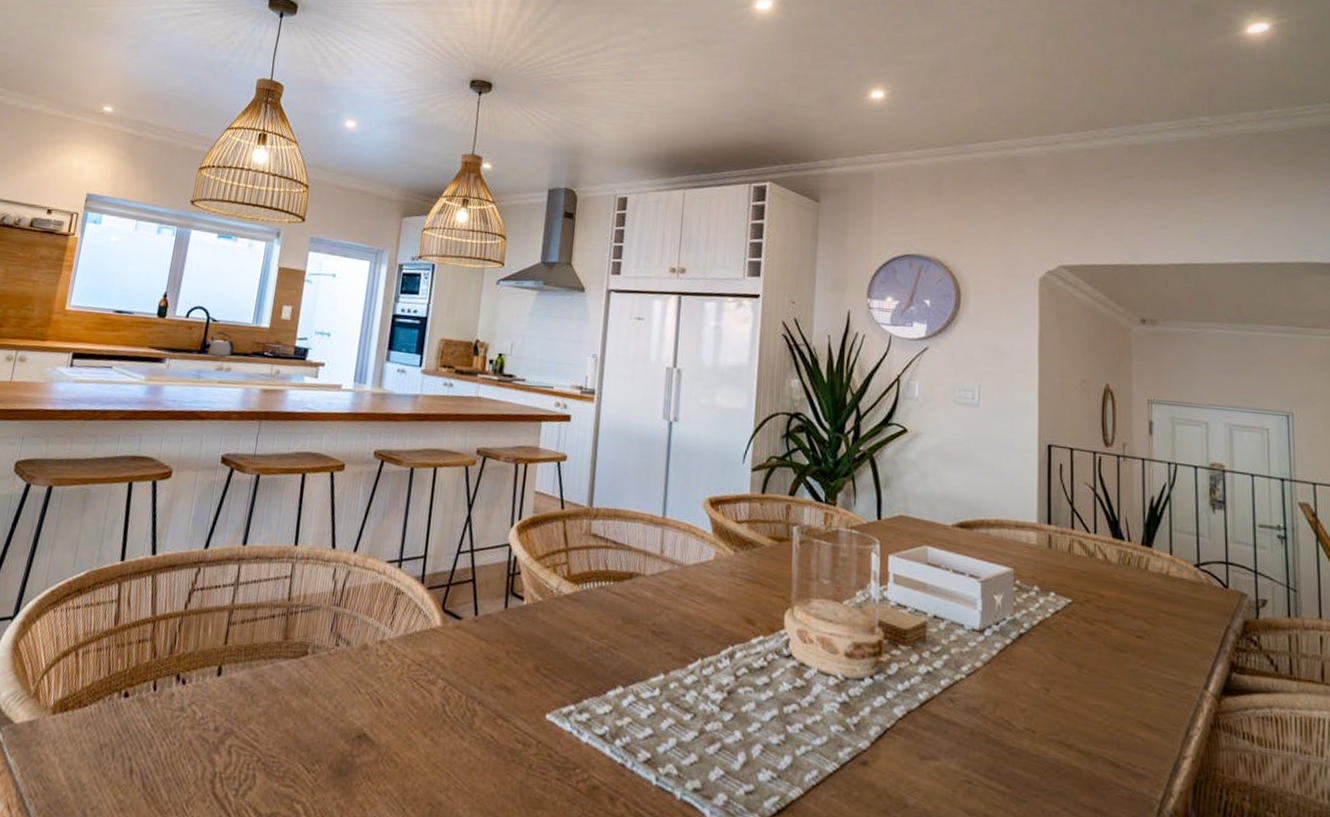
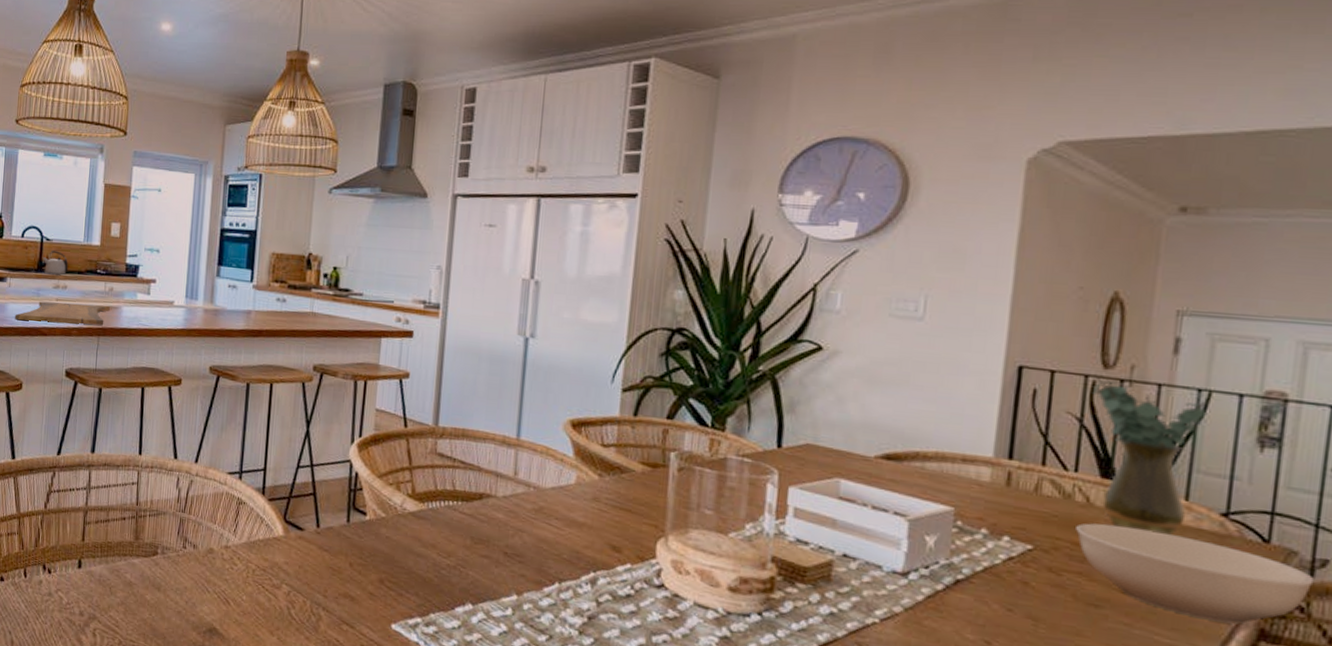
cutting board: none [170,383,275,410] -> present [15,301,110,326]
vase: none [1099,452,1176,586] -> present [1093,375,1207,536]
bowl: none [1100,577,1260,659] -> present [1075,523,1315,625]

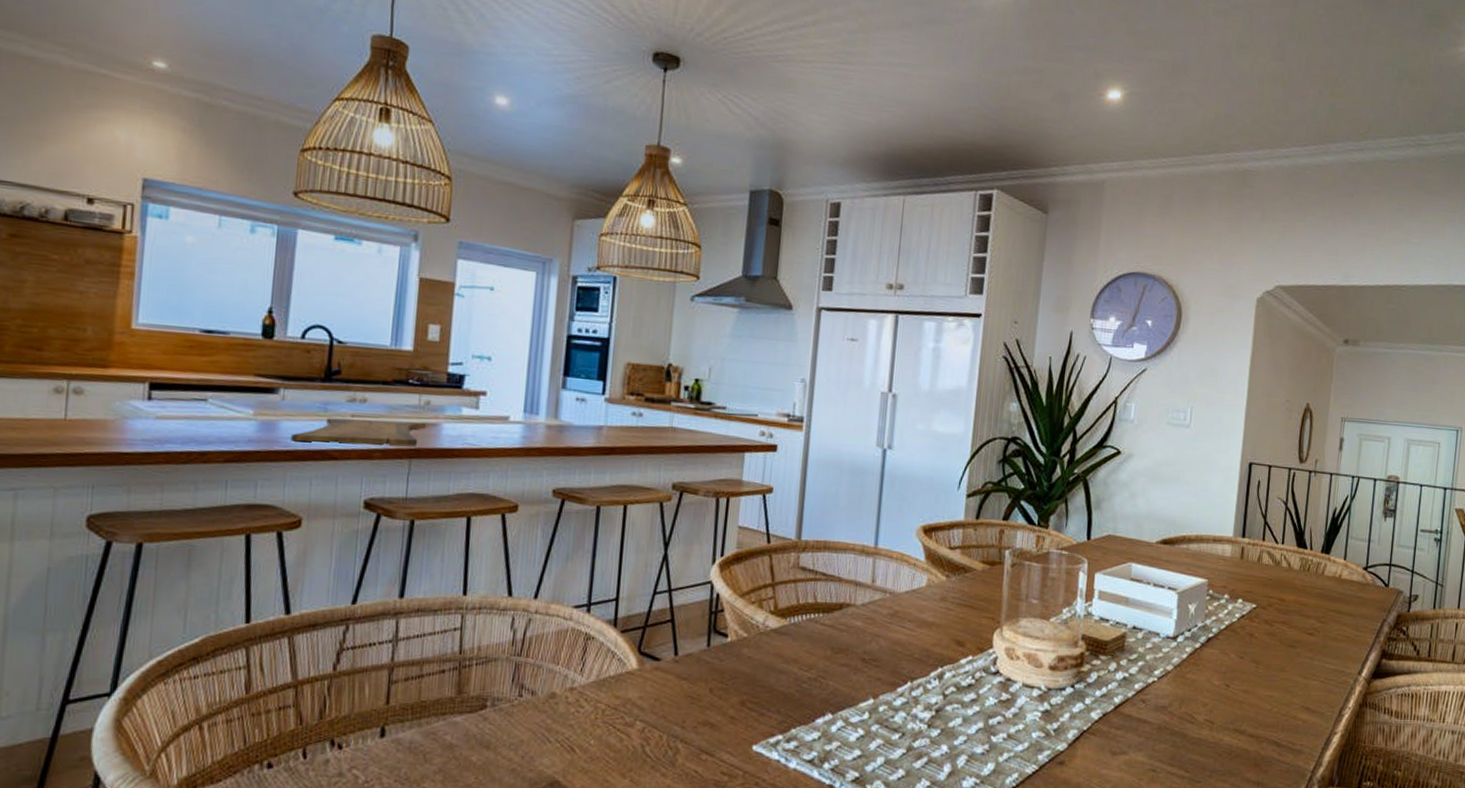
kettle: present [43,250,68,277] -> none [332,356,369,388]
bowl: present [1075,523,1315,625] -> none [1282,582,1411,649]
vase: present [1093,375,1207,536] -> none [1293,468,1357,588]

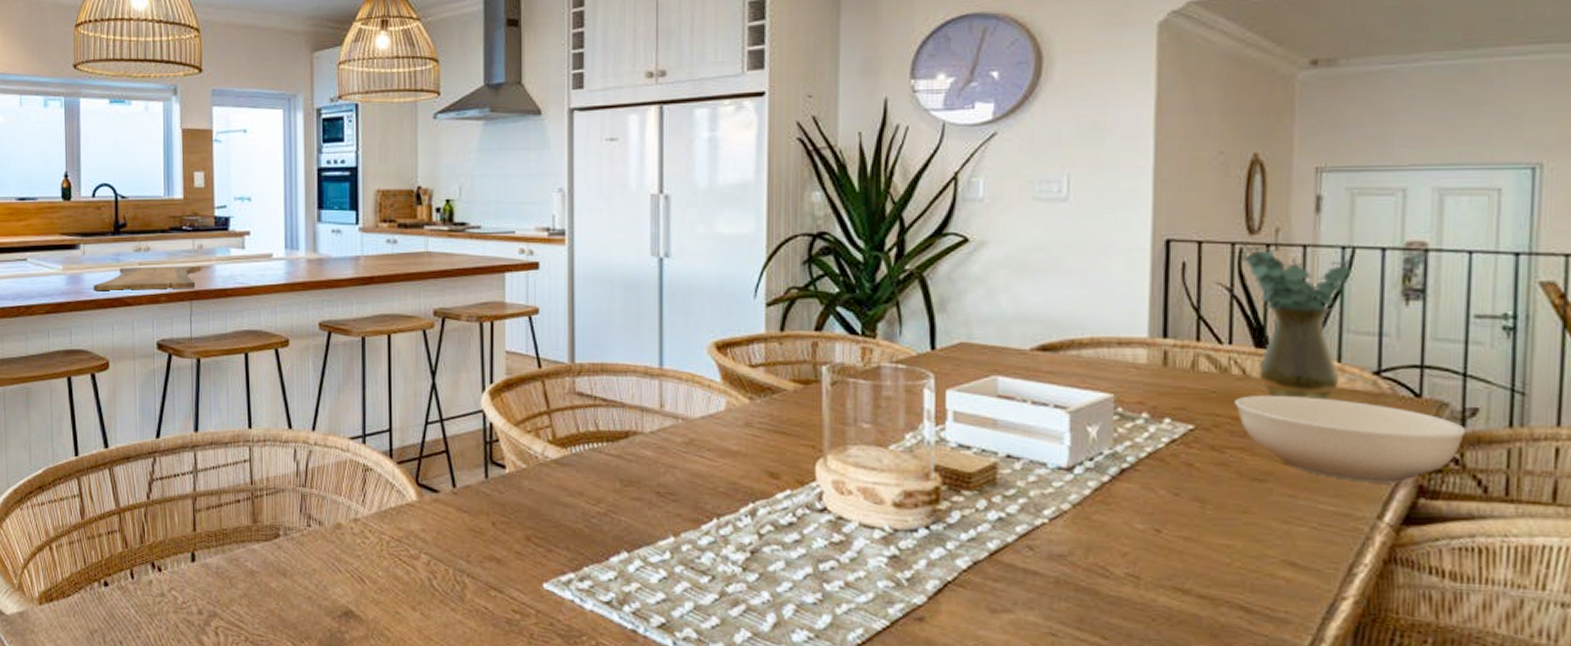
bowl: none [1282,582,1411,649] -> present [1235,394,1466,484]
vase: none [1293,468,1357,588] -> present [1239,242,1352,401]

